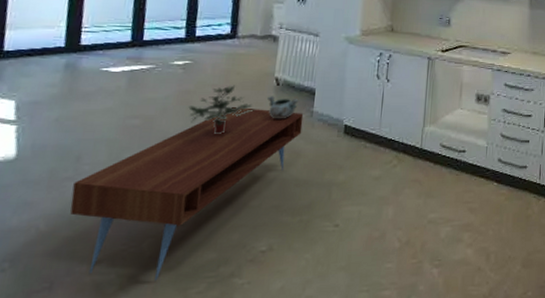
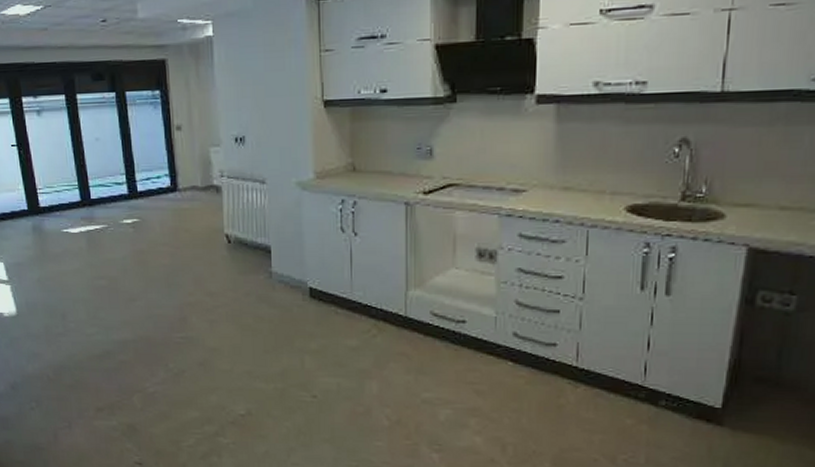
coffee table: present [70,107,304,282] -> none [66,268,263,432]
potted plant: present [188,85,255,134] -> none [146,243,211,295]
decorative bowl: present [268,96,299,119] -> none [221,255,254,281]

